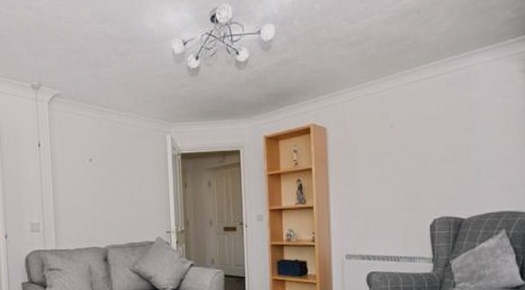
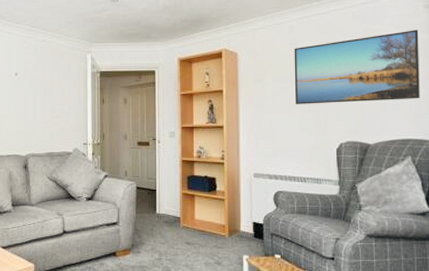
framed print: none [385,96,514,180] -> present [294,30,420,104]

